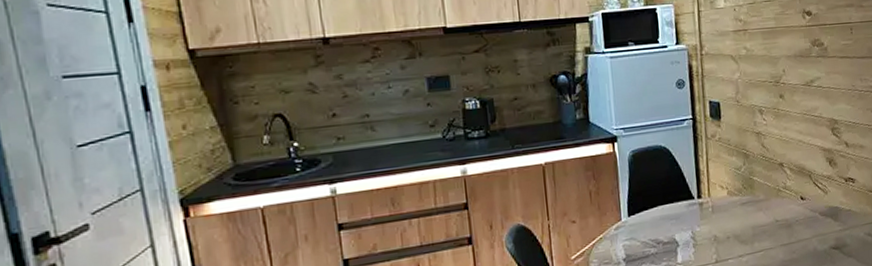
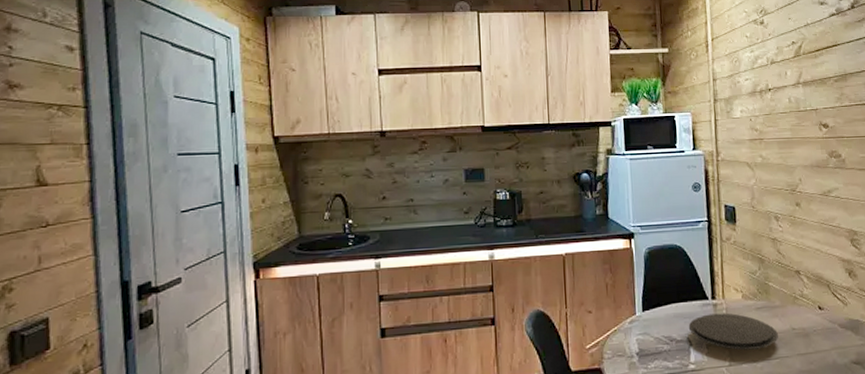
plate: none [675,210,763,247] -> present [688,313,778,351]

